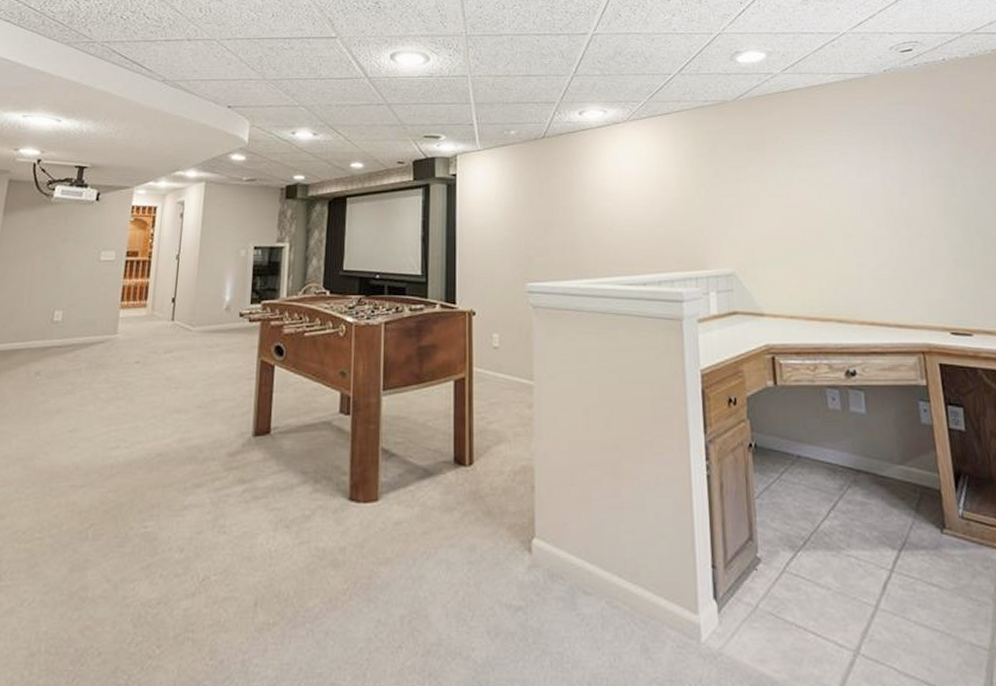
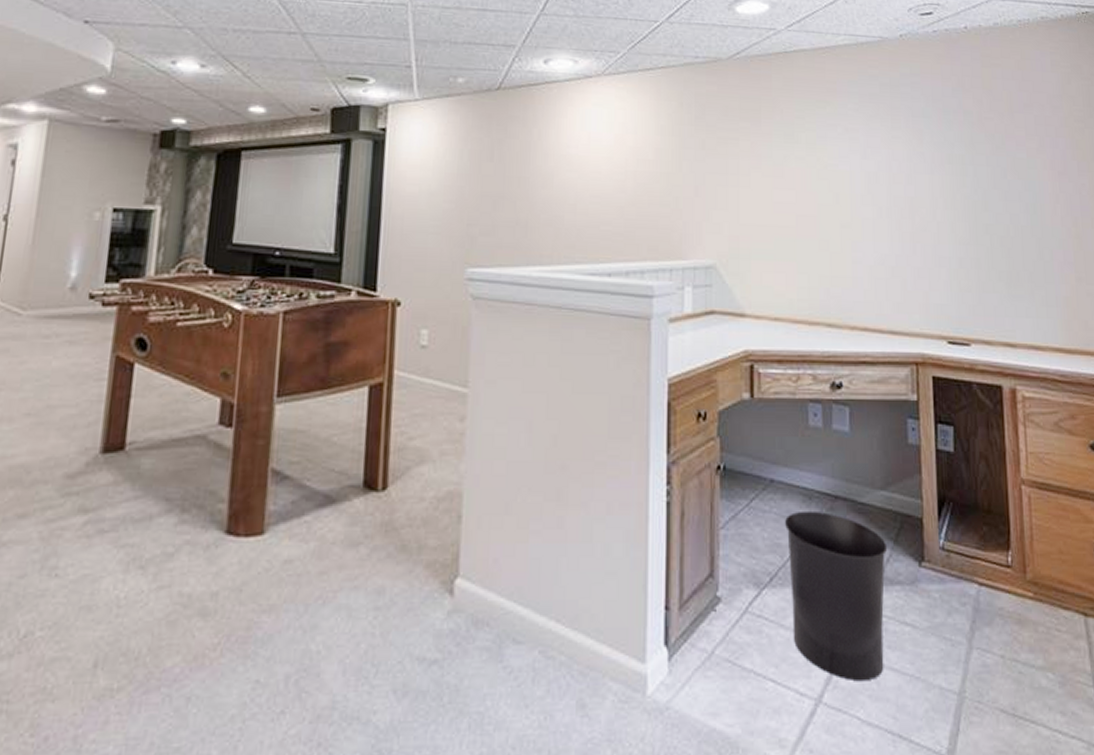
waste bin: none [812,483,916,635] -> present [784,510,888,680]

